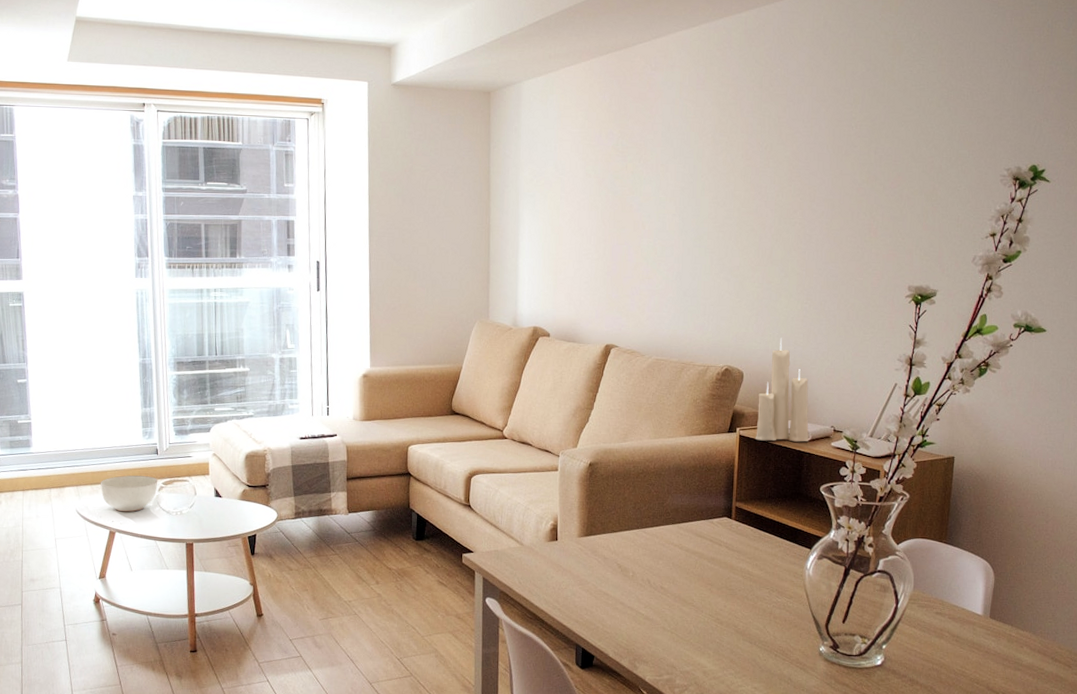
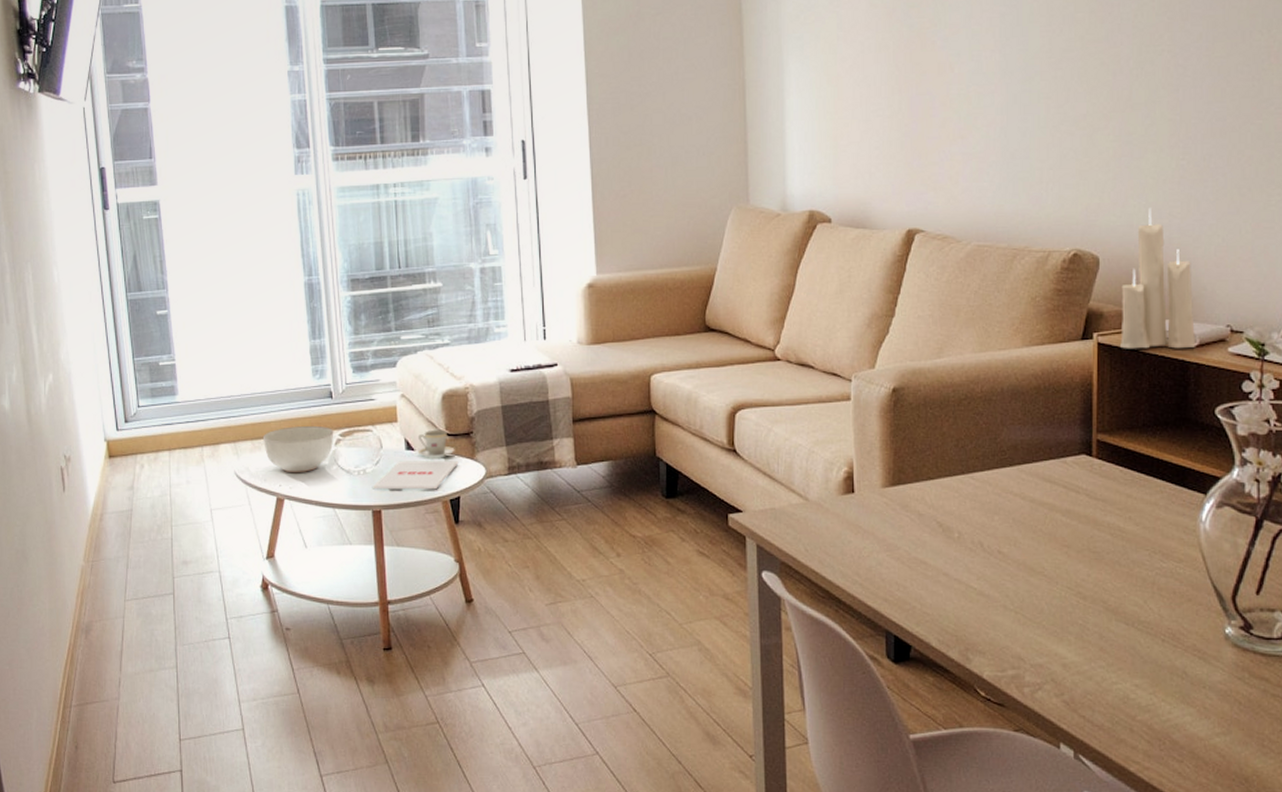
magazine: none [186,505,257,529] -> present [372,461,459,490]
teacup: none [224,482,254,504] -> present [417,429,455,458]

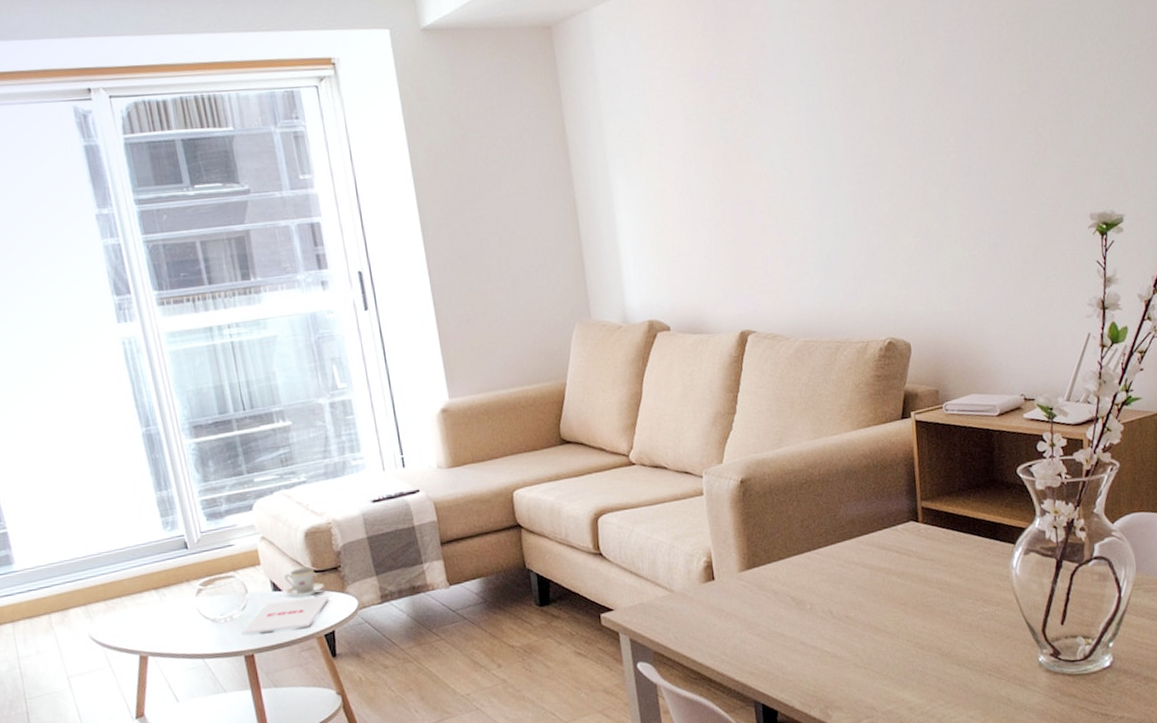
bowl: present [262,425,334,473] -> none [116,578,195,630]
candle: present [1119,207,1196,349] -> none [931,295,997,424]

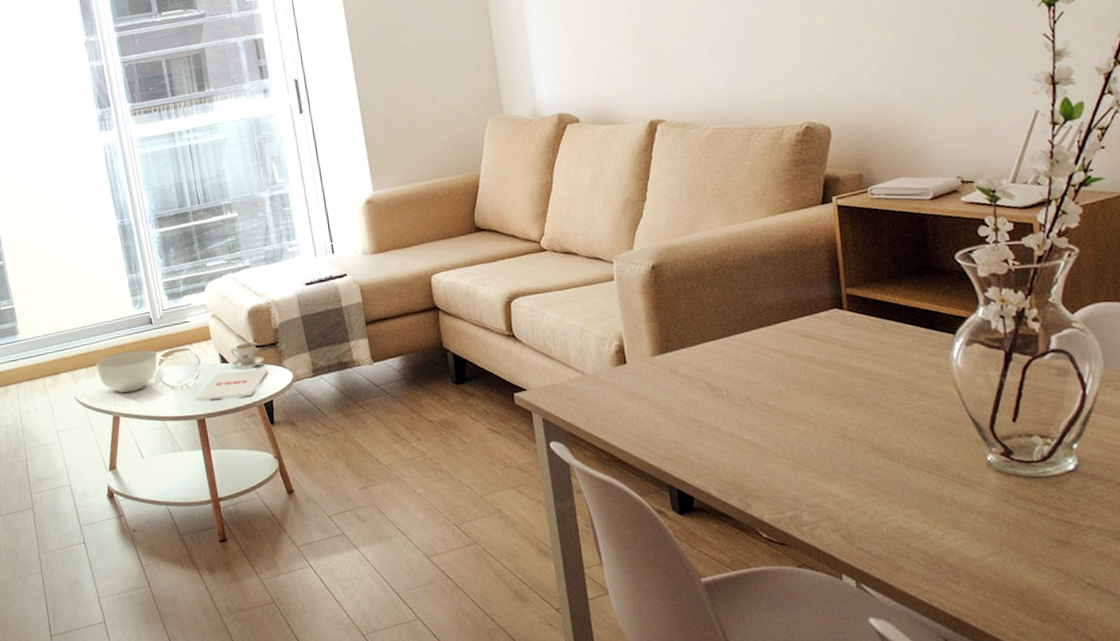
bowl: none [116,578,195,630] -> present [95,349,157,394]

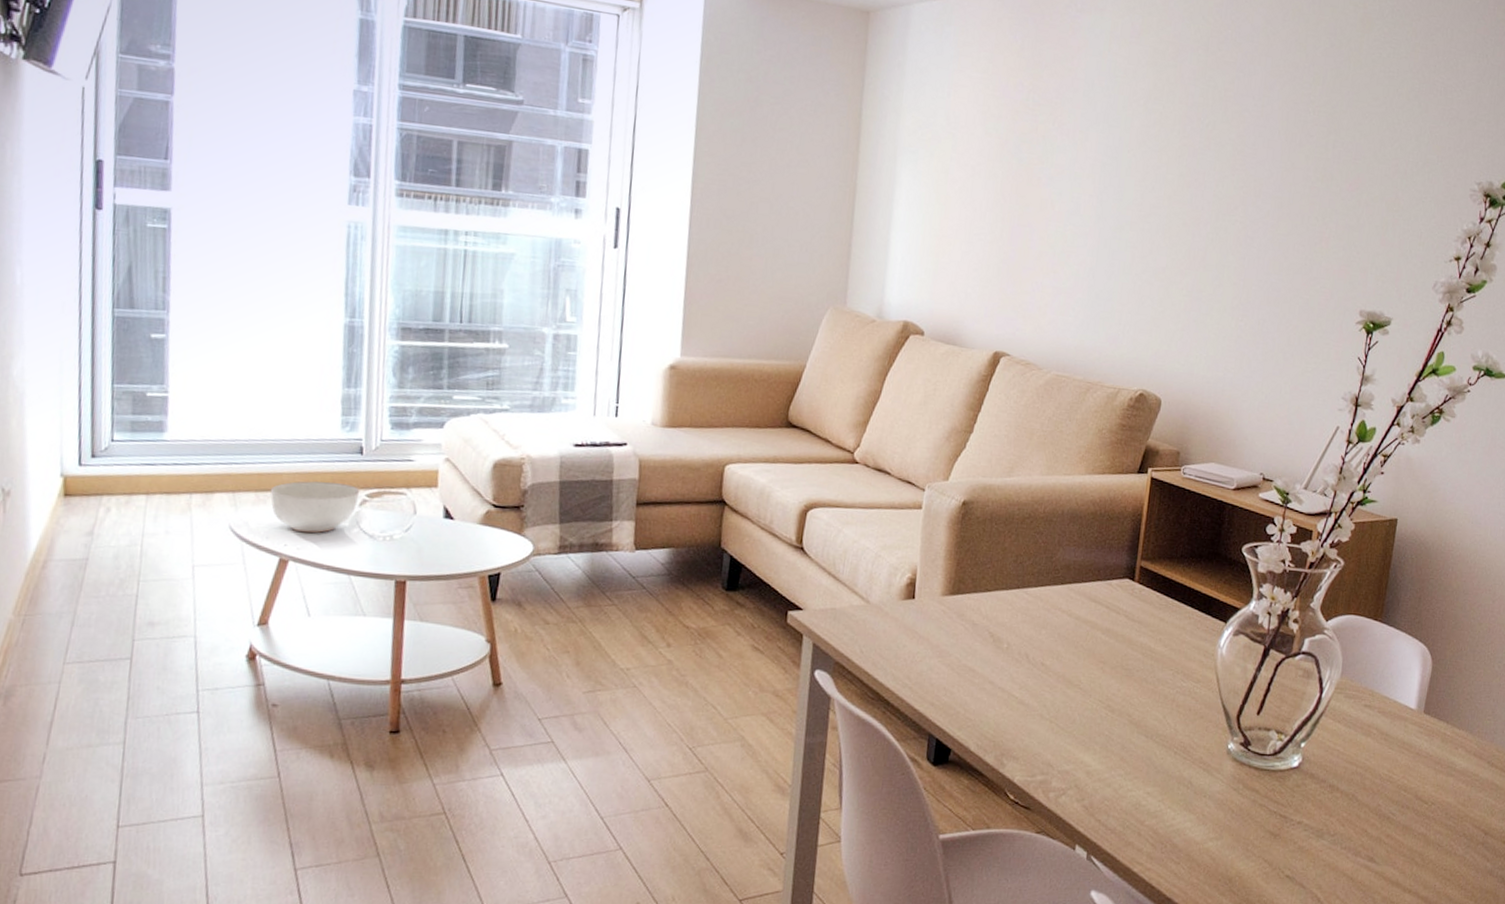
magazine: present [194,369,269,401] -> none [398,529,504,564]
teacup: present [231,342,264,369] -> none [457,499,501,531]

